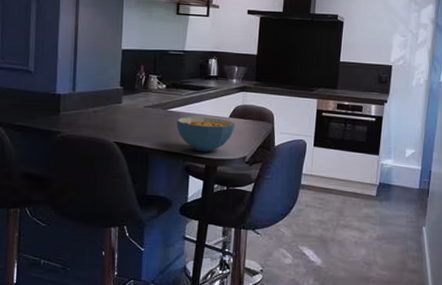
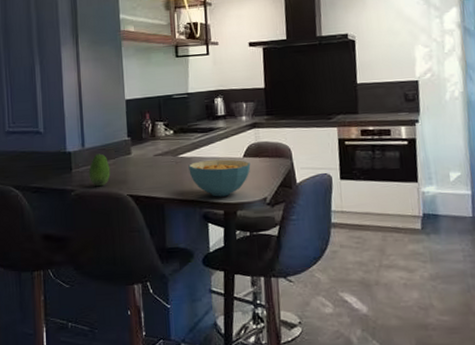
fruit: none [77,99,99,131] -> present [88,153,110,187]

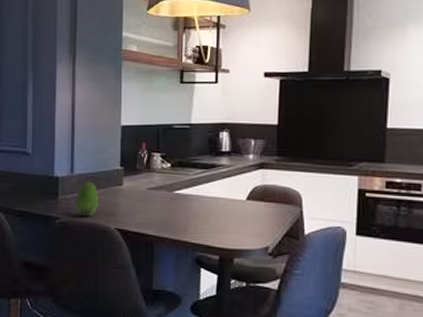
cereal bowl: present [188,159,251,197] -> none [184,200,254,241]

